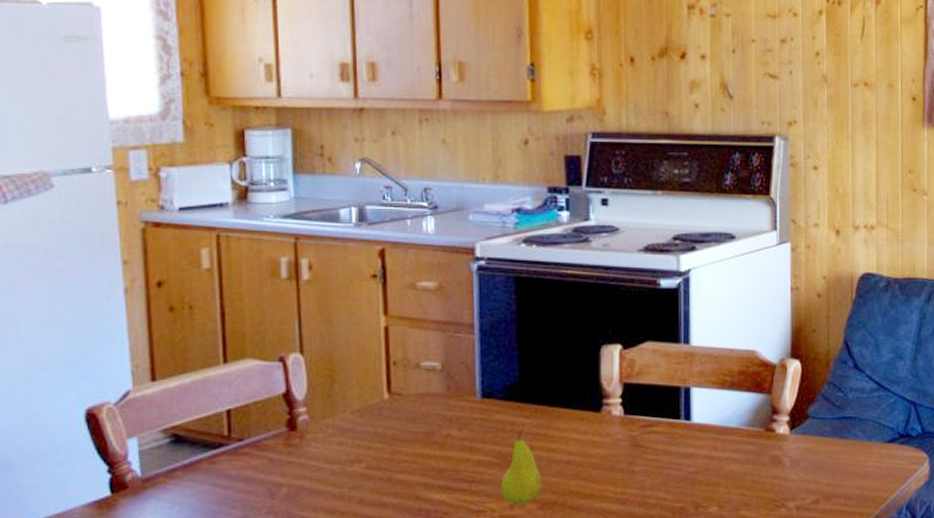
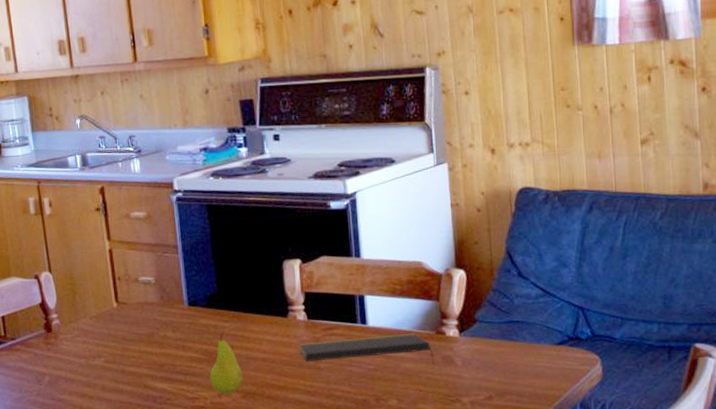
notepad: none [611,430,762,468] -> present [298,333,435,366]

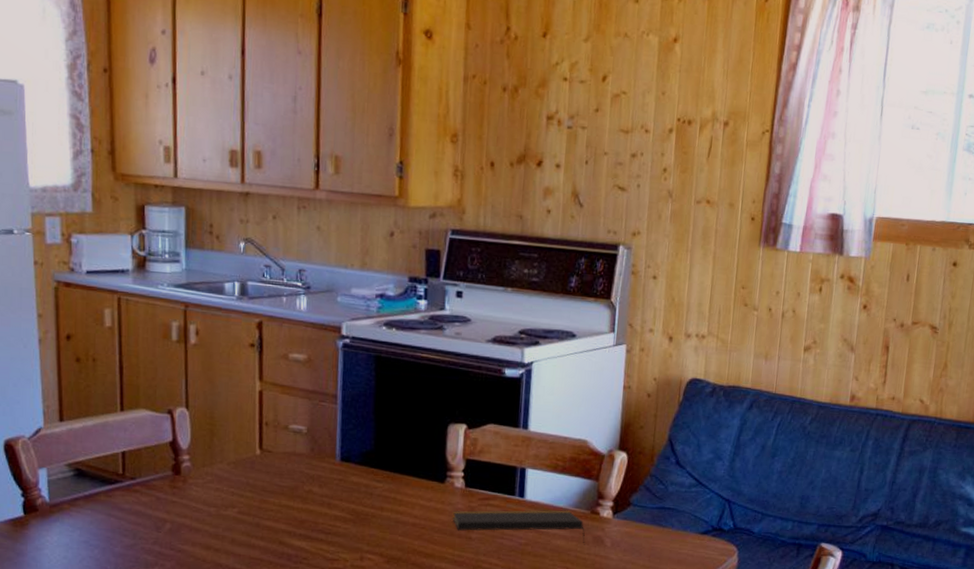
fruit: present [210,331,243,394] -> none [353,491,389,558]

